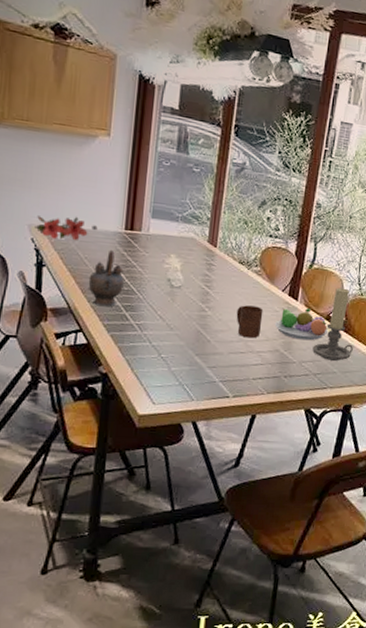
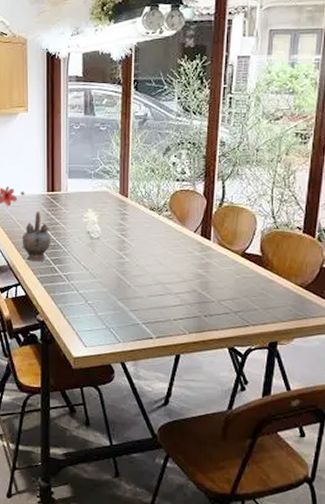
cup: present [236,305,264,338] -> none [152,249,178,281]
fruit bowl: present [274,307,329,341] -> none [189,246,245,279]
candle holder: present [312,287,353,361] -> none [231,223,273,297]

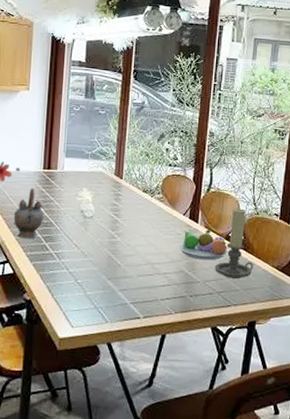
fruit bowl: none [189,246,245,279] -> present [177,229,229,260]
candle holder: none [231,223,273,297] -> present [215,208,253,278]

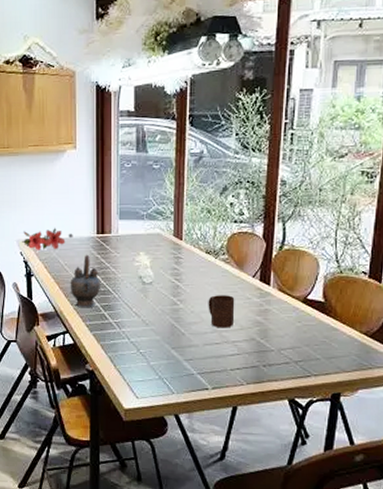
cup: none [143,230,167,261] -> present [208,295,235,328]
fruit bowl: present [177,229,229,260] -> none [247,291,307,327]
candle holder: present [215,208,253,278] -> none [291,267,336,346]

